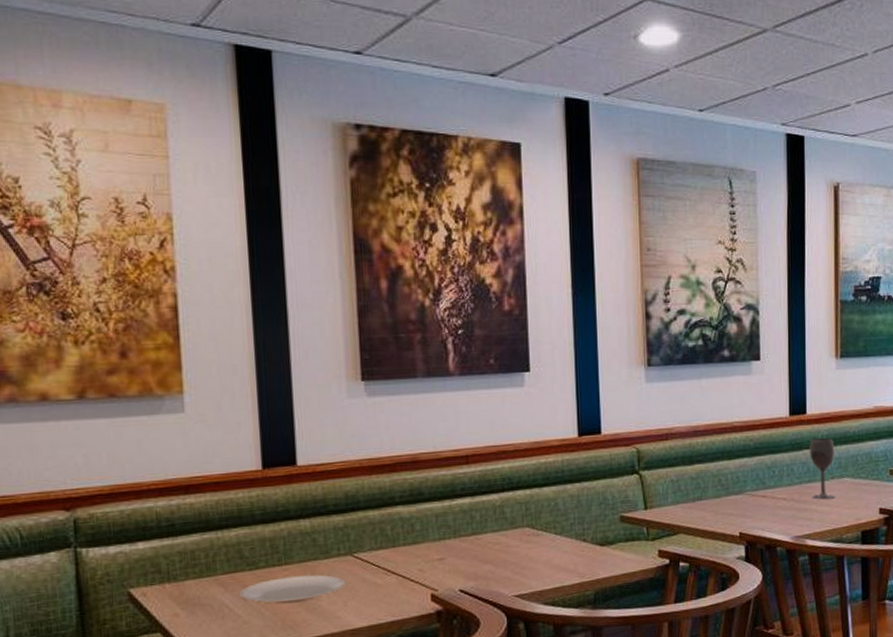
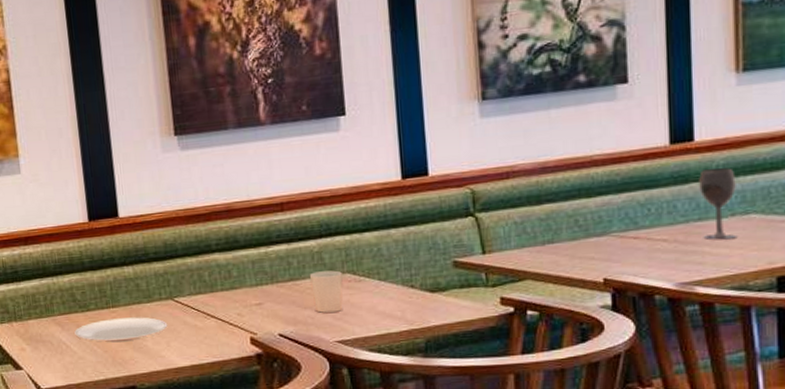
cup: none [491,524,522,567] -> present [309,270,343,313]

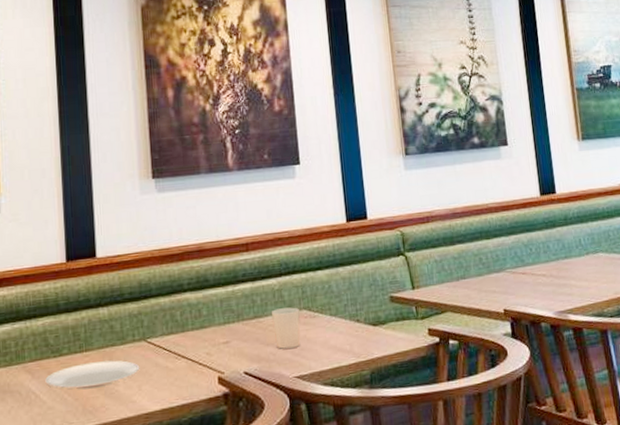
wine glass: present [699,167,738,240] -> none [562,215,592,275]

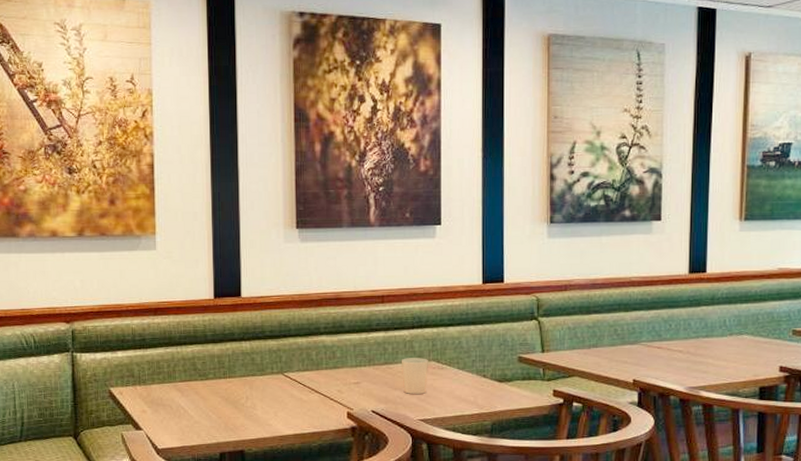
plate: present [45,360,140,389] -> none [193,388,277,410]

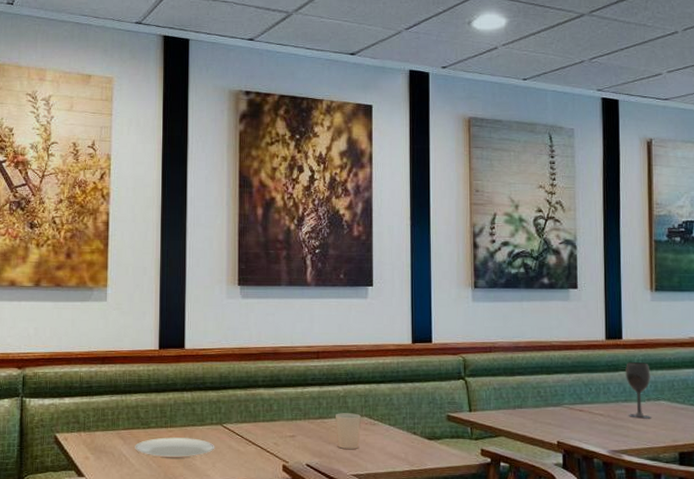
plate: none [193,388,277,410] -> present [135,437,215,459]
wine glass: none [708,295,736,354] -> present [626,361,652,419]

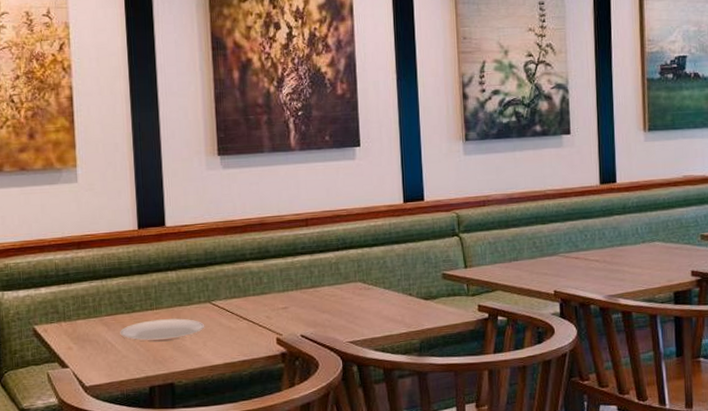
cup: present [335,413,361,449] -> none [327,279,355,316]
wine glass: present [626,361,652,419] -> none [620,204,647,262]

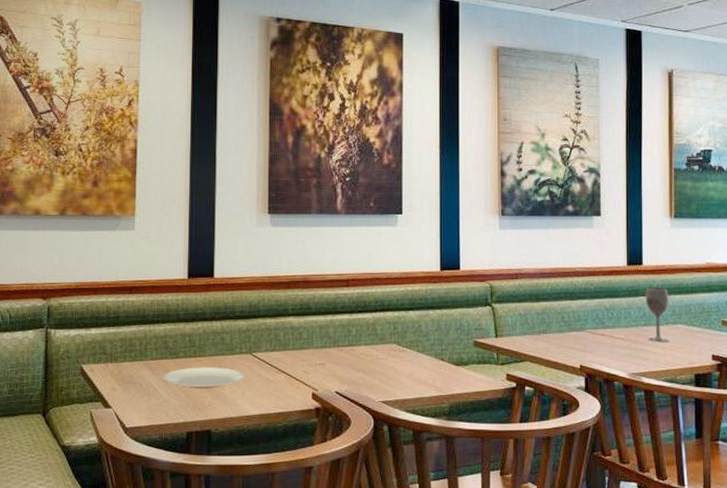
wine glass: none [620,204,647,262] -> present [645,286,670,342]

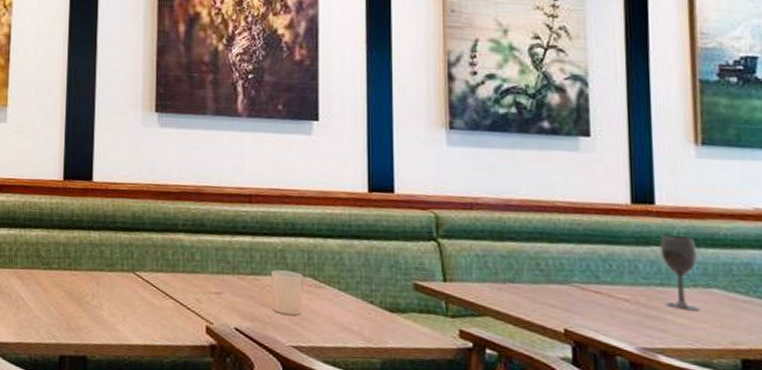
plate: present [163,367,245,389] -> none [34,281,126,308]
cup: none [364,340,390,376] -> present [270,269,303,315]

